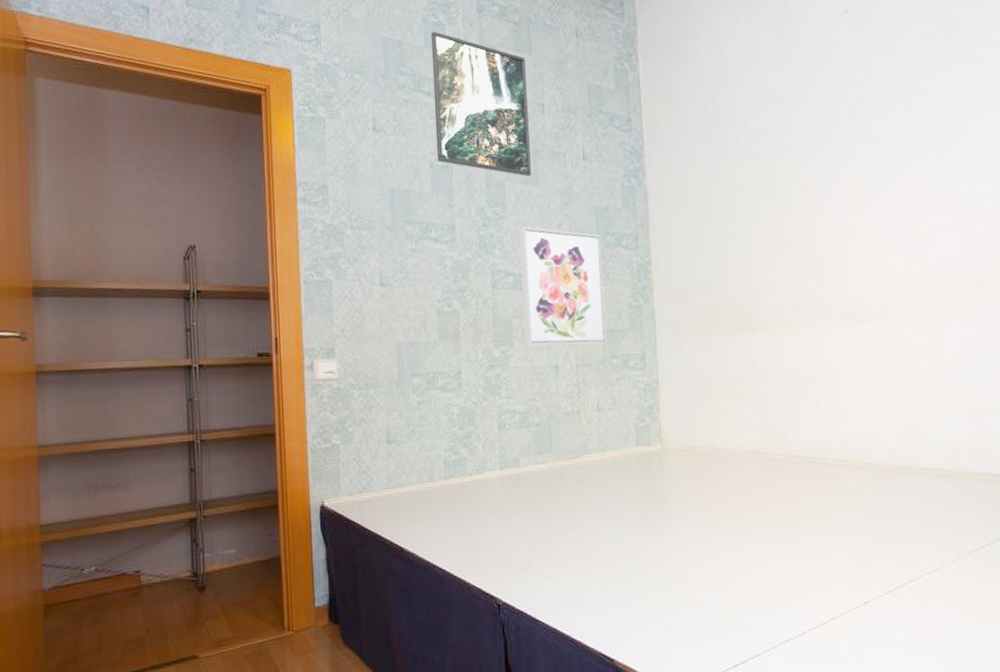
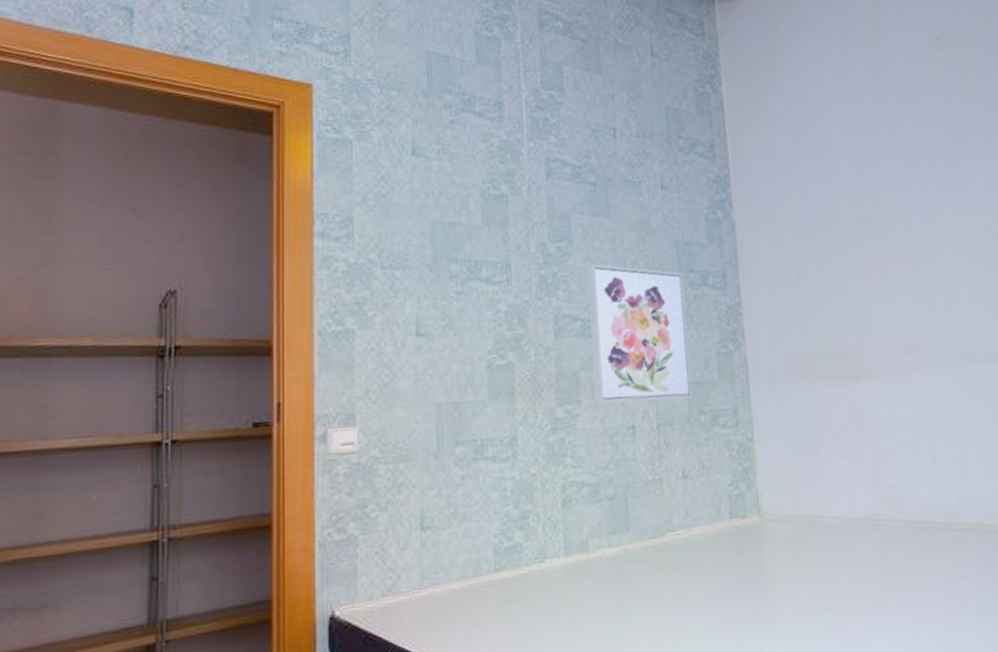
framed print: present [430,31,531,177] -> none [483,46,602,208]

